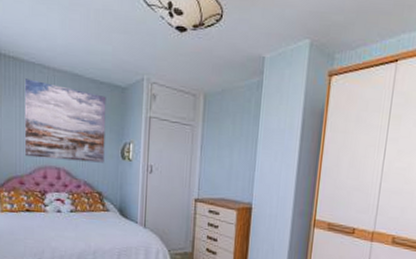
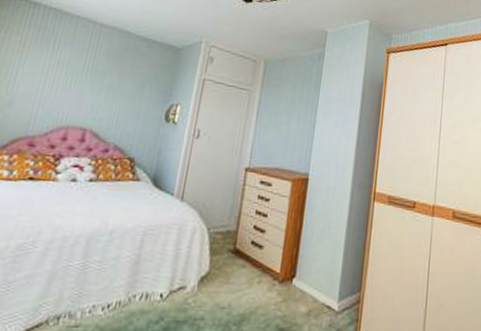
wall art: present [24,79,106,163] -> none [44,31,158,125]

